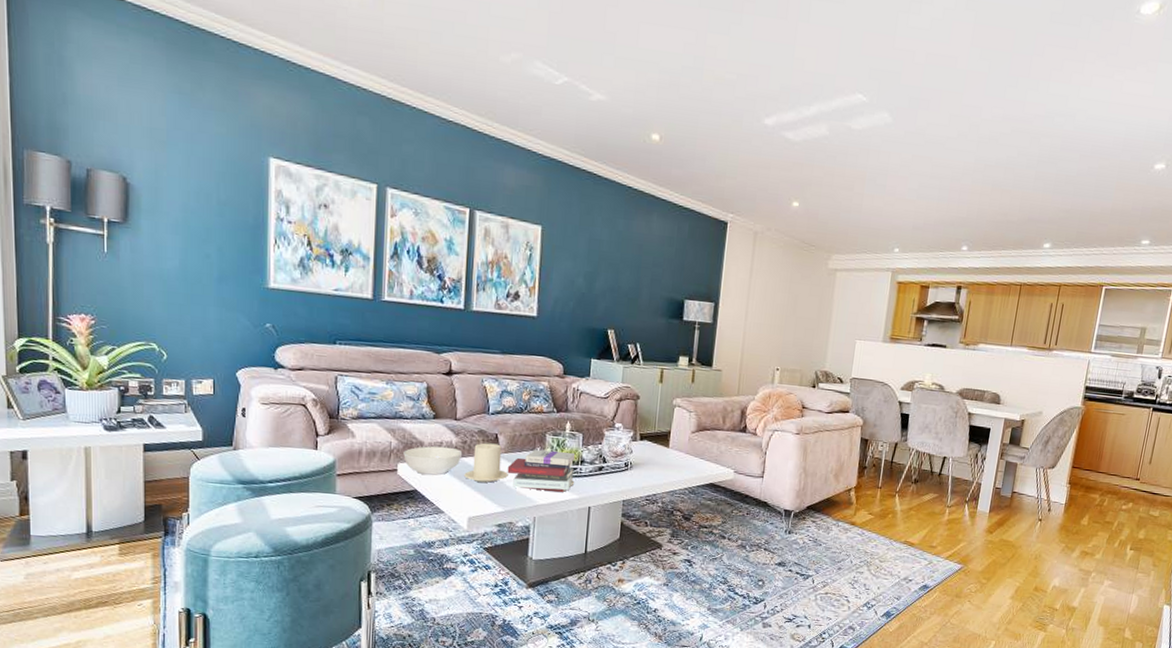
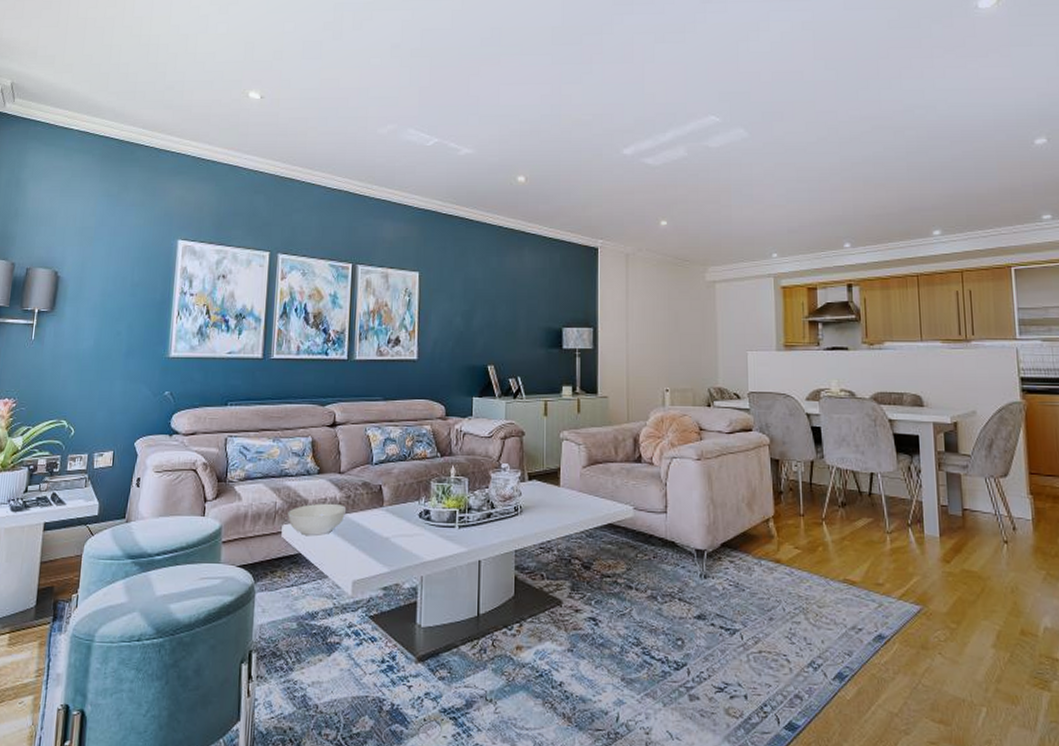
candle: present [464,443,508,483] -> none [348,496,393,540]
books: present [507,450,576,492] -> none [392,499,463,545]

